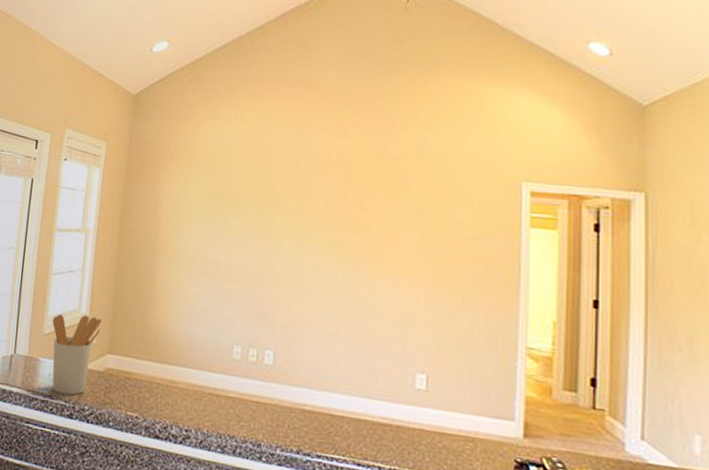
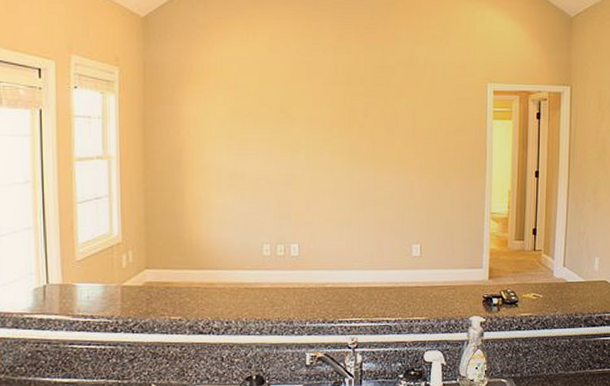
utensil holder: present [51,314,102,396] -> none [84,237,136,312]

